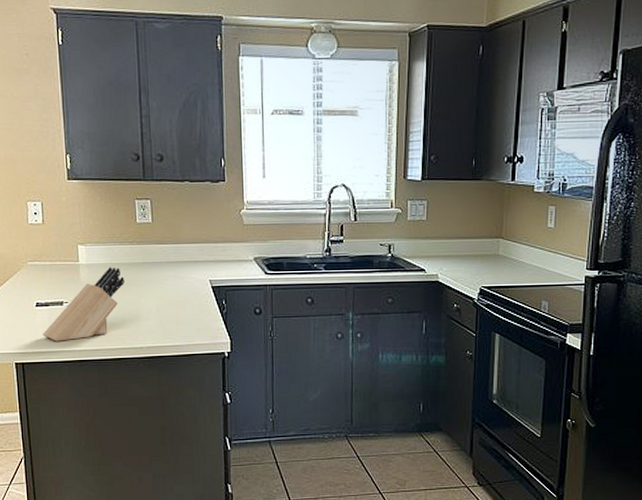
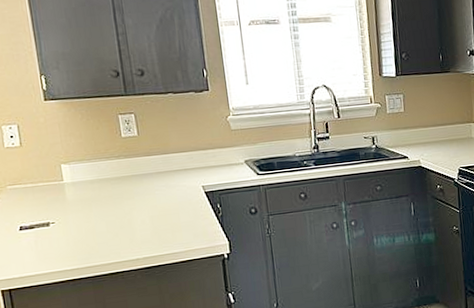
knife block: present [43,266,125,342] -> none [29,182,114,264]

